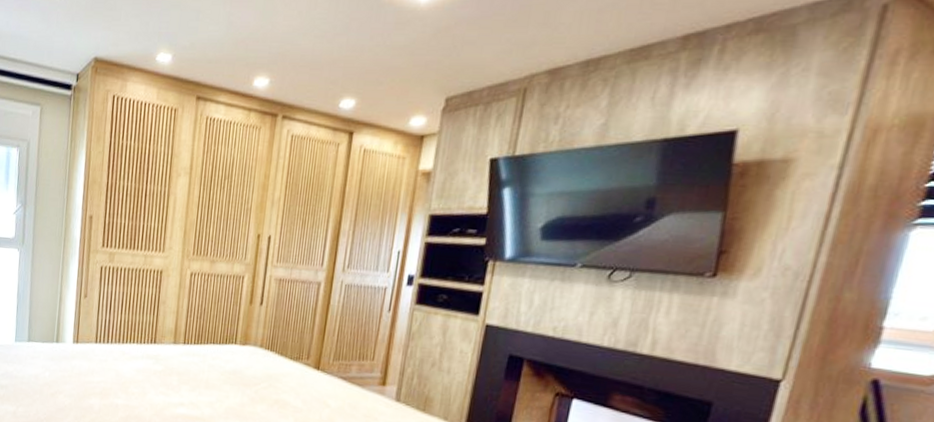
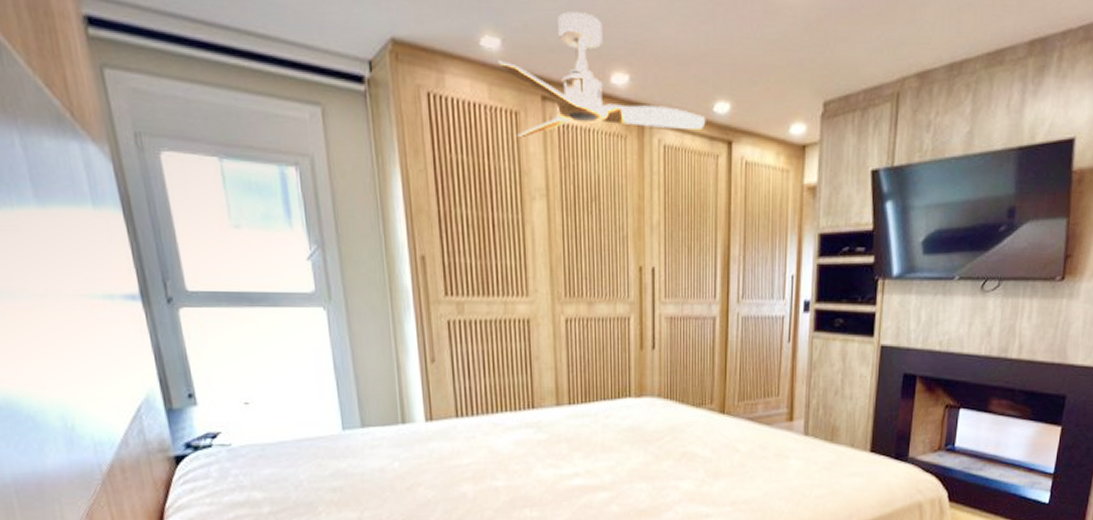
ceiling fan: none [167,32,332,128] -> present [498,11,706,137]

